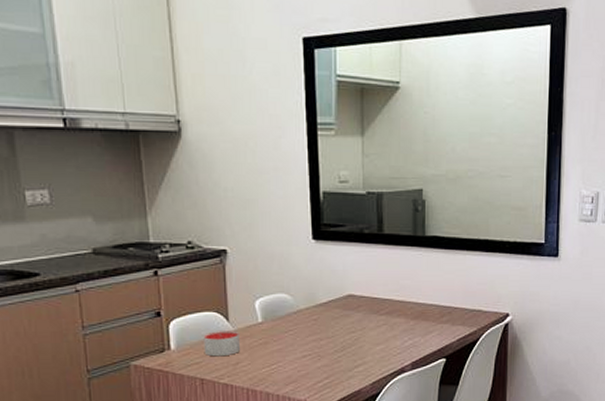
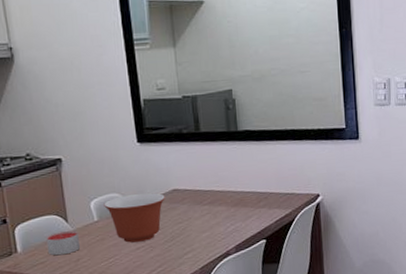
mixing bowl: none [270,297,338,349] -> present [103,193,165,243]

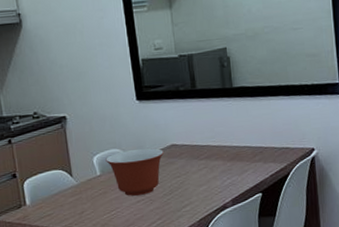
candle: present [46,230,80,256] -> none [52,184,84,208]

